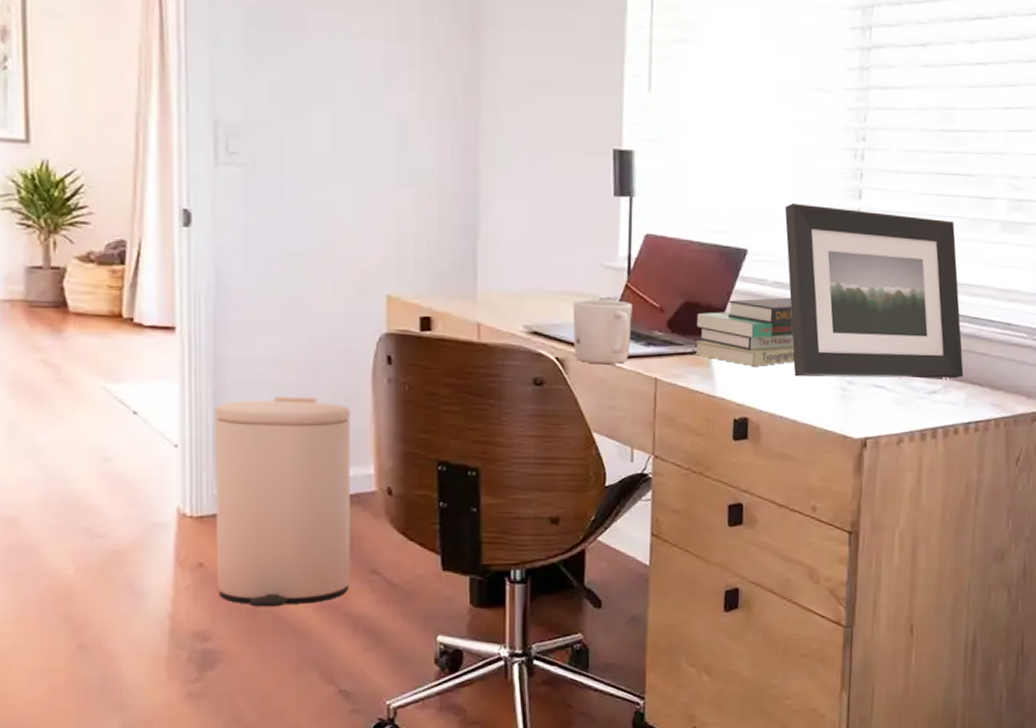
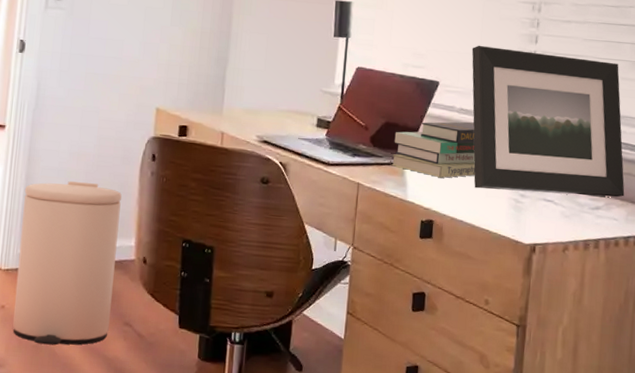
mug: present [573,298,632,364] -> none [294,116,343,170]

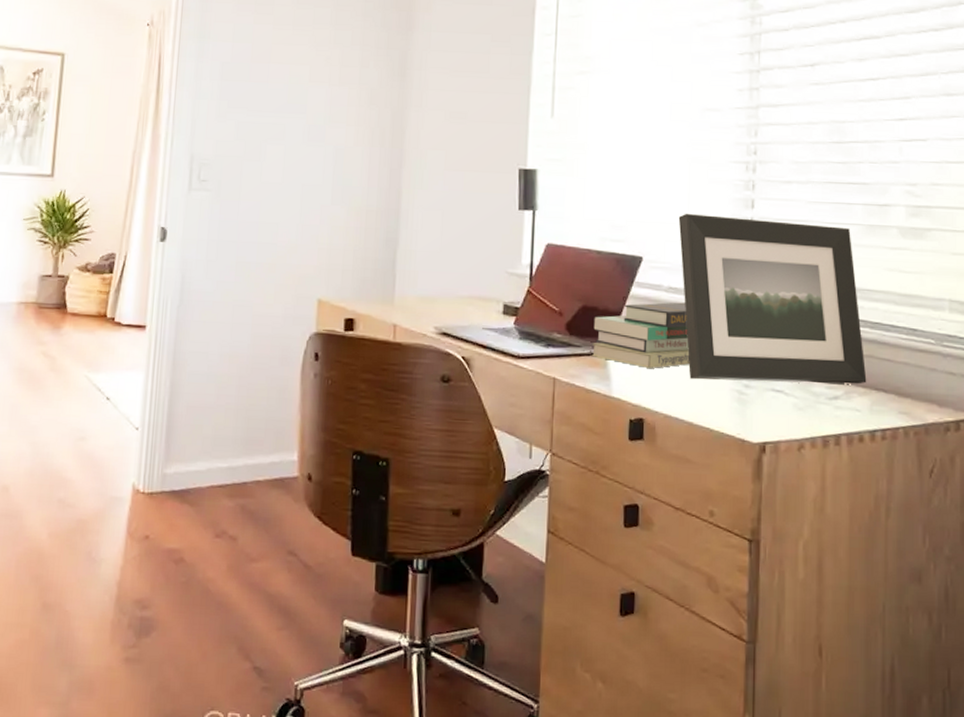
pedal bin: present [12,180,122,346] -> none [158,386,281,581]

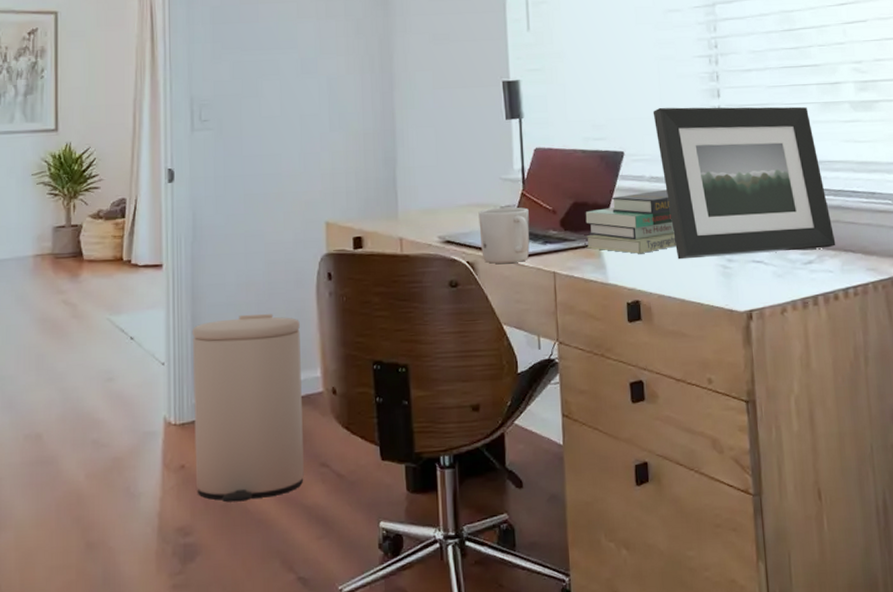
pedal bin: none [158,386,281,581] -> present [192,314,304,503]
mug: none [478,302,533,364] -> present [478,207,530,264]

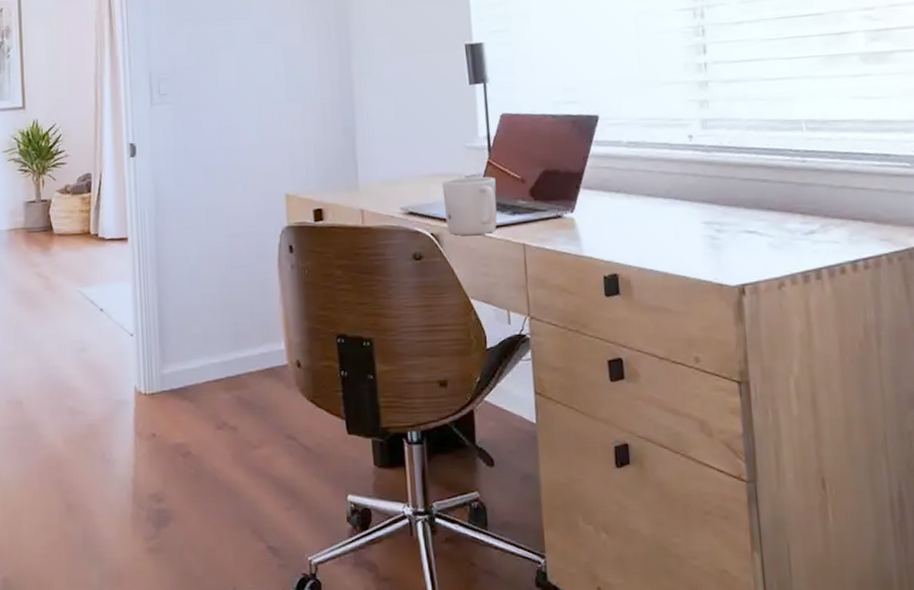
pedal bin: present [192,314,304,503] -> none [158,286,271,471]
books: present [585,189,677,254] -> none [556,155,658,224]
picture frame: present [653,106,836,260] -> none [630,60,843,230]

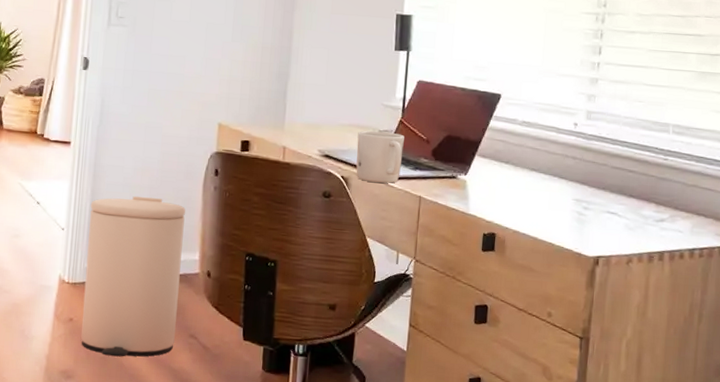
pedal bin: none [158,286,271,471] -> present [80,195,185,357]

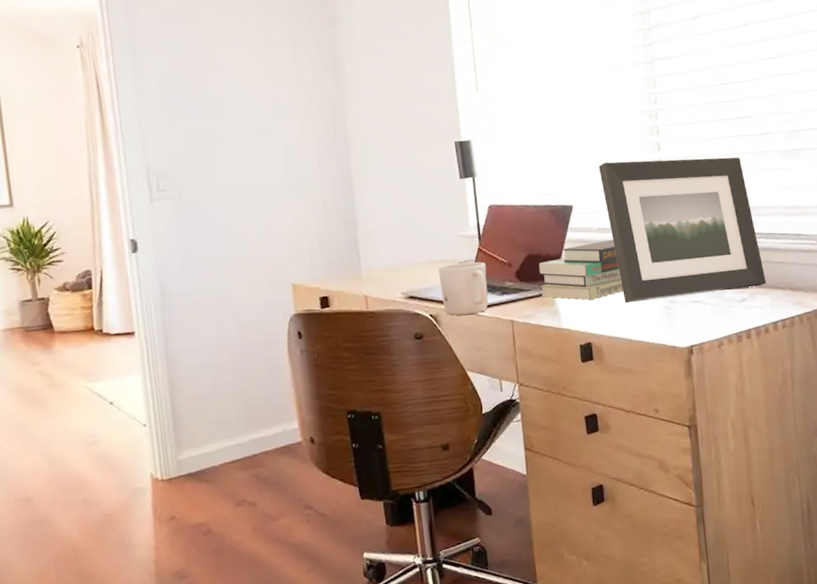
pedal bin: present [80,195,185,357] -> none [170,373,290,547]
books: none [453,134,538,191] -> present [538,239,624,300]
picture frame: none [534,57,690,210] -> present [598,157,767,304]

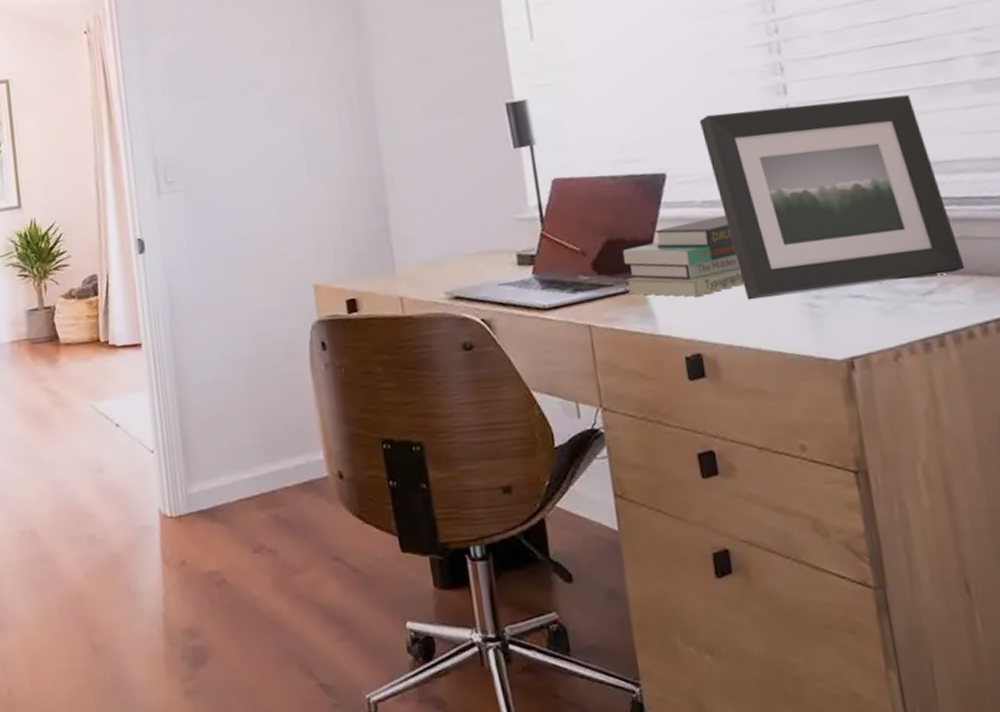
mug: present [438,261,489,316] -> none [490,251,557,320]

